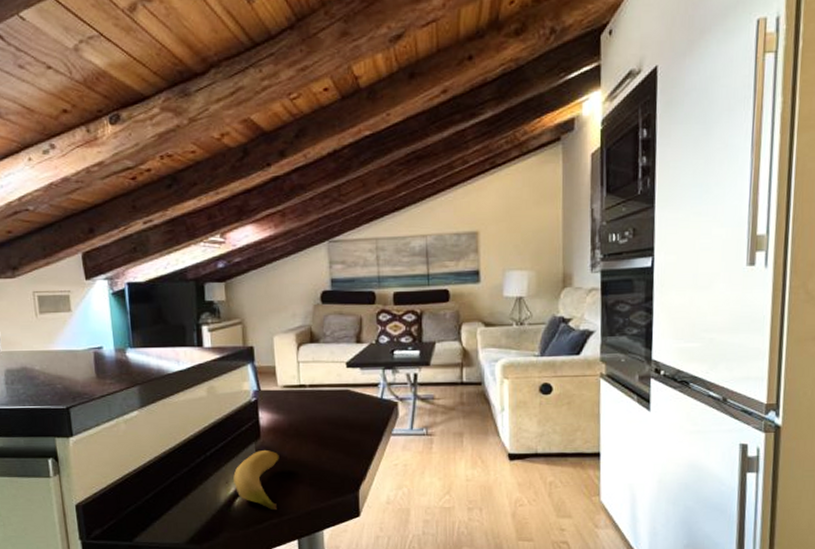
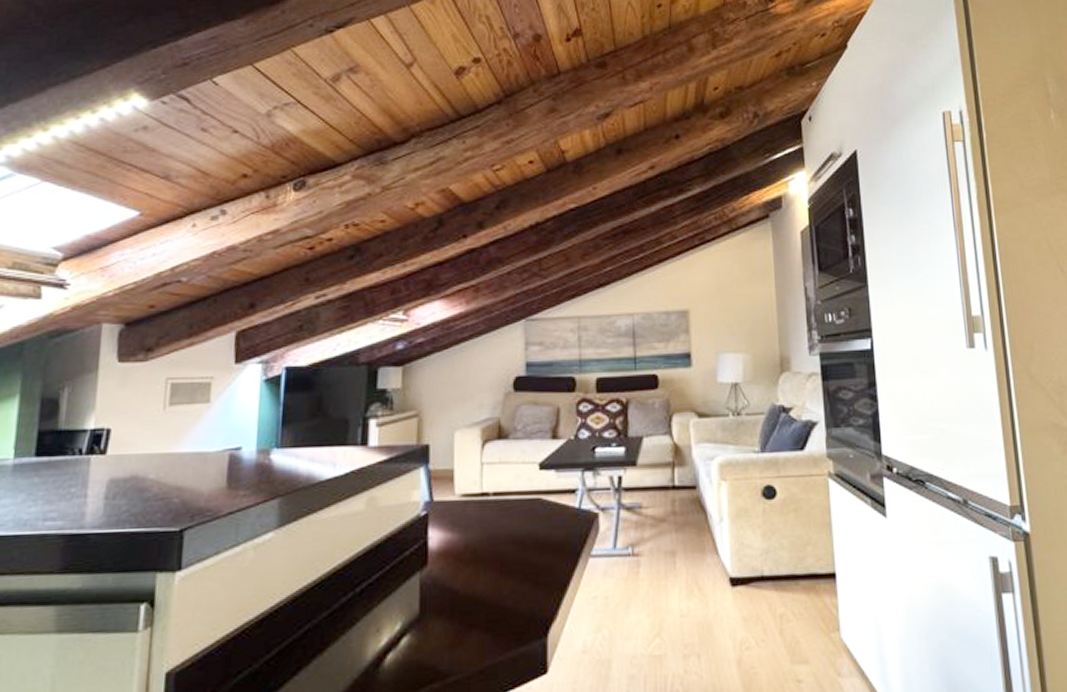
banana: present [233,449,279,511] -> none [387,581,449,670]

